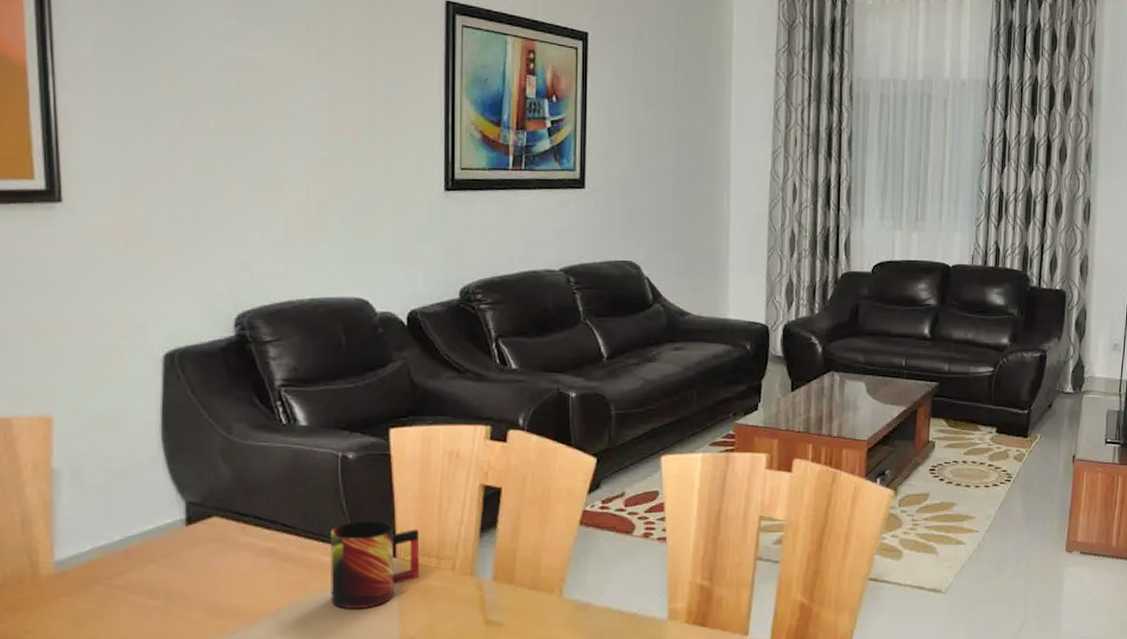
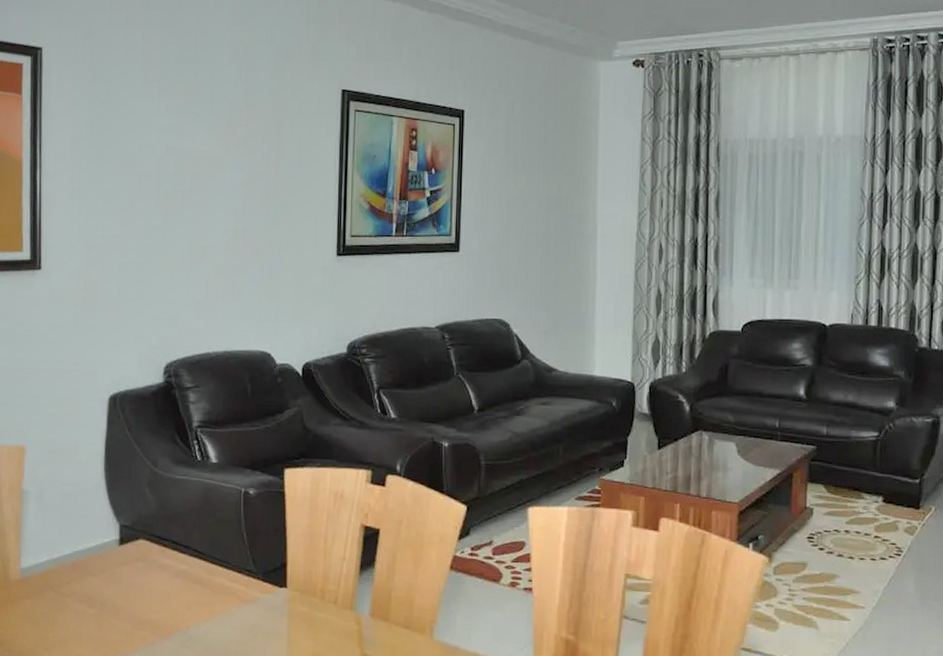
mug: present [331,521,420,610] -> none [231,551,307,633]

